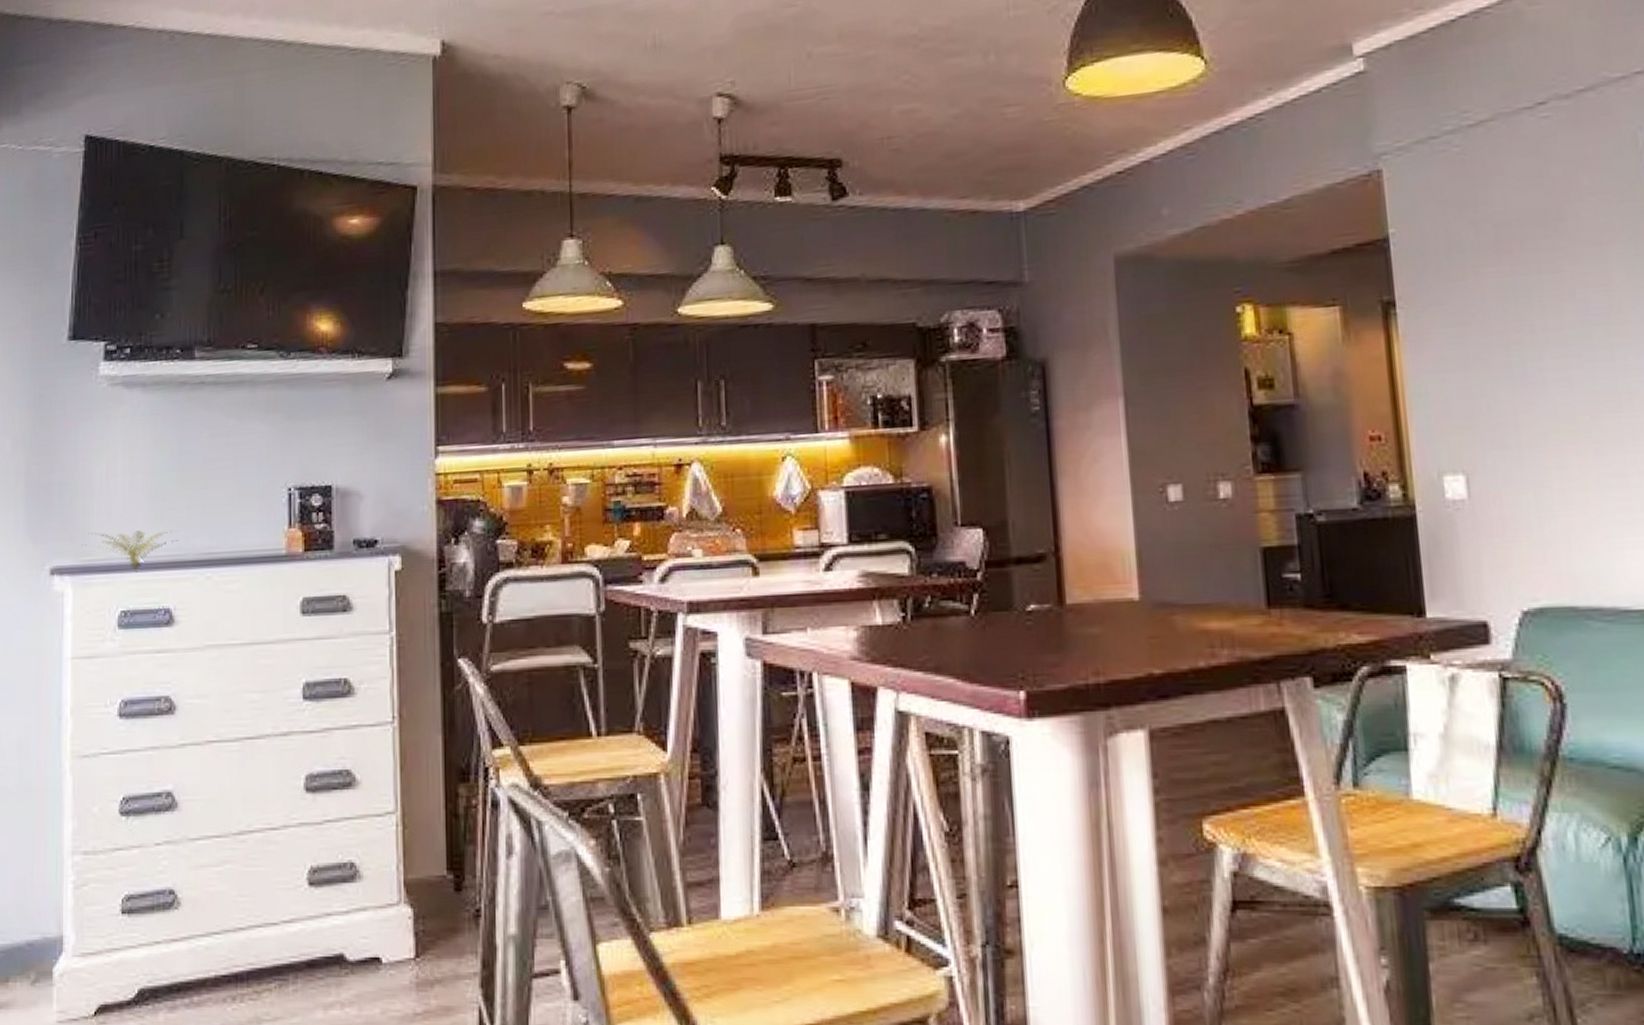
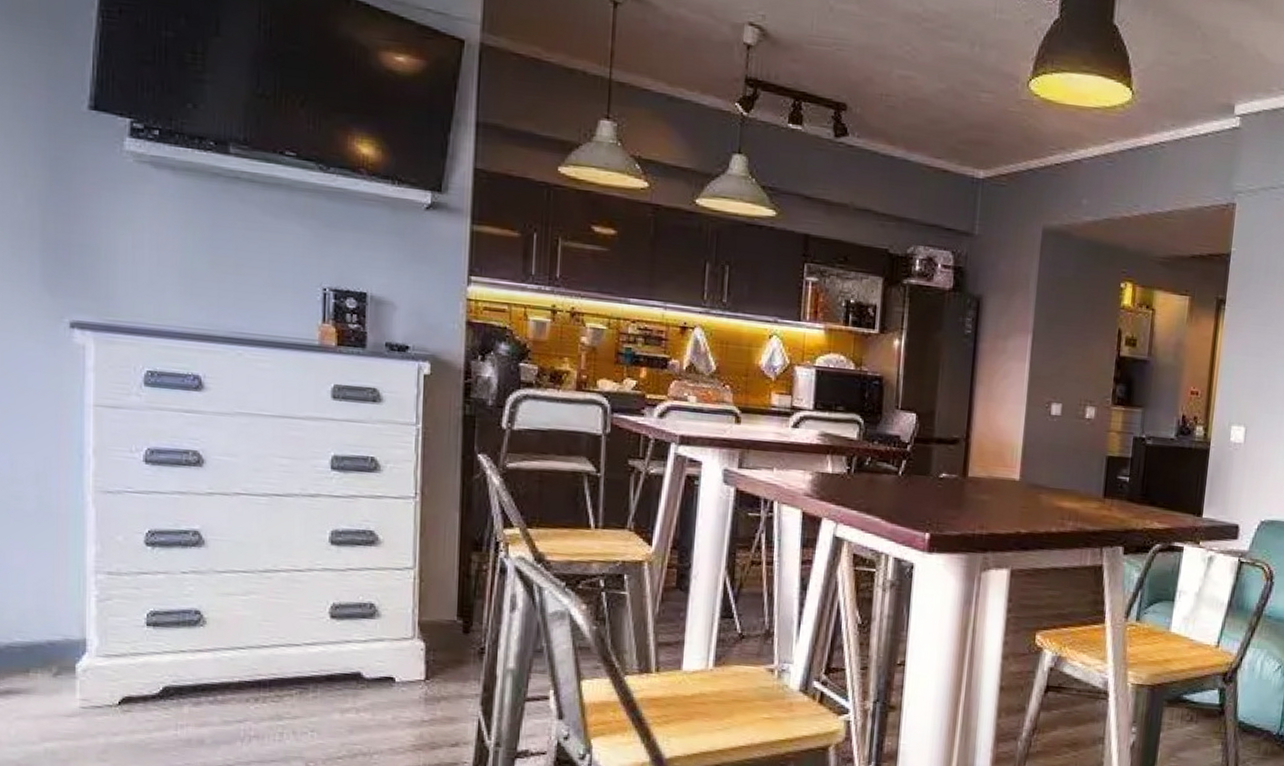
plant: present [81,530,179,571] -> none [104,295,209,338]

